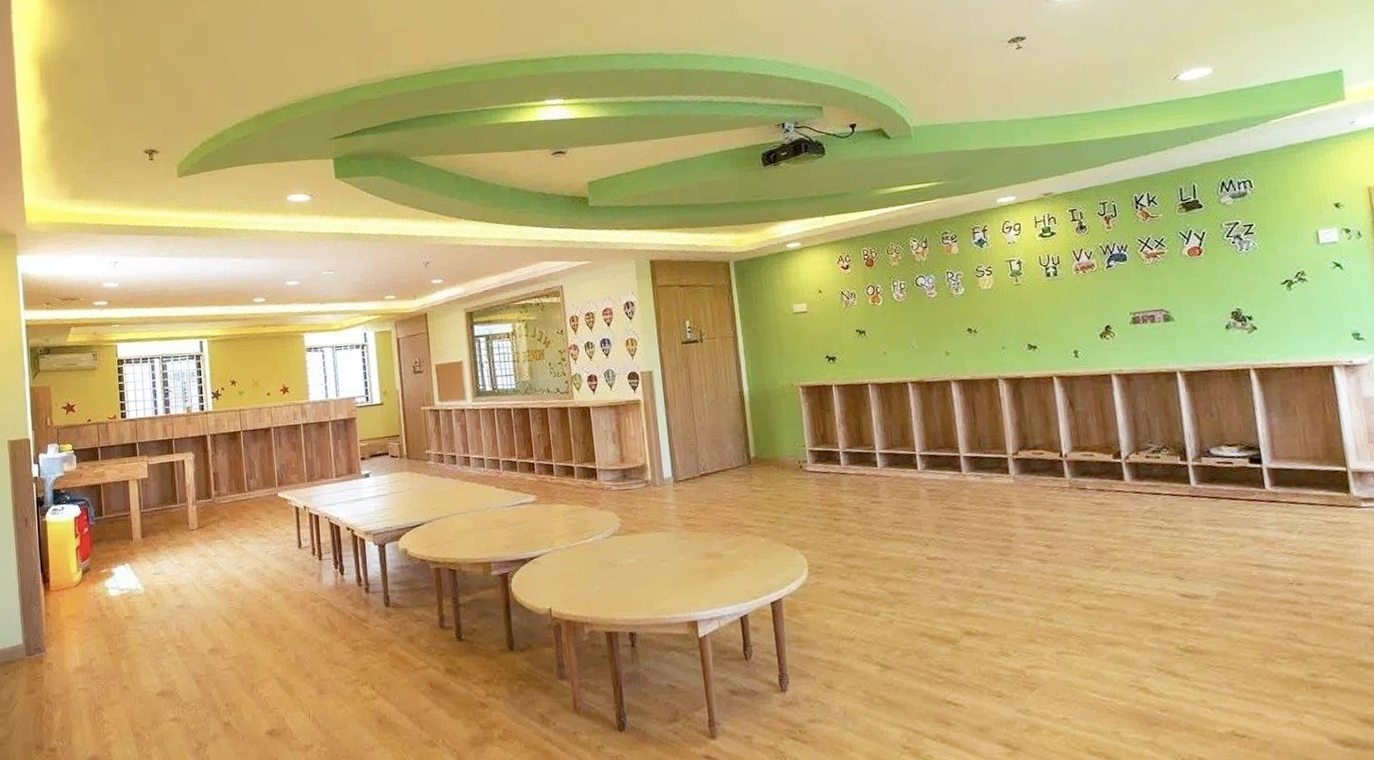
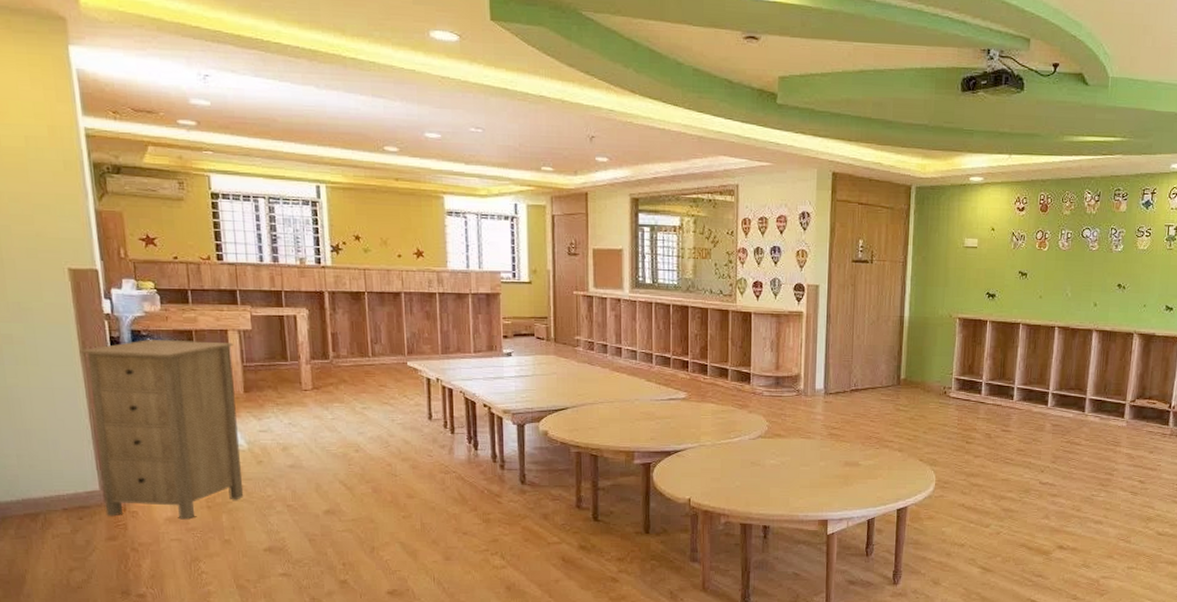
storage cabinet: none [13,492,141,670] -> present [79,340,244,520]

